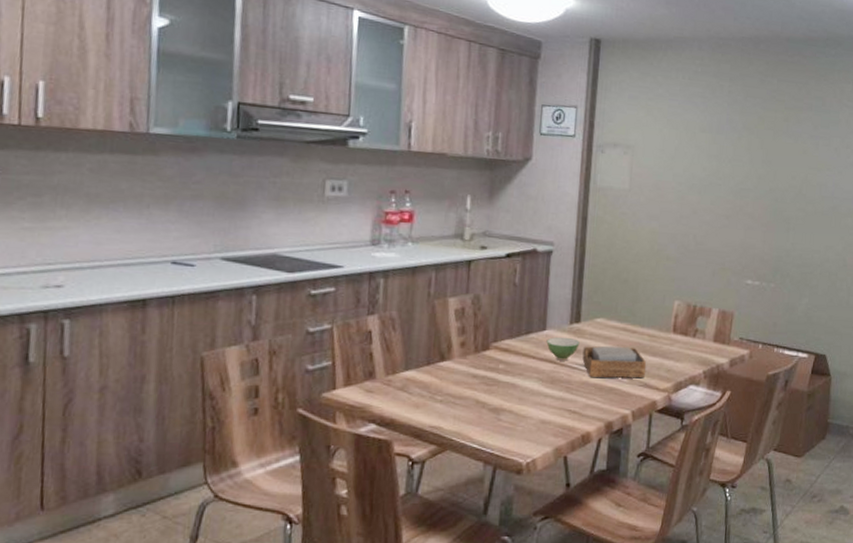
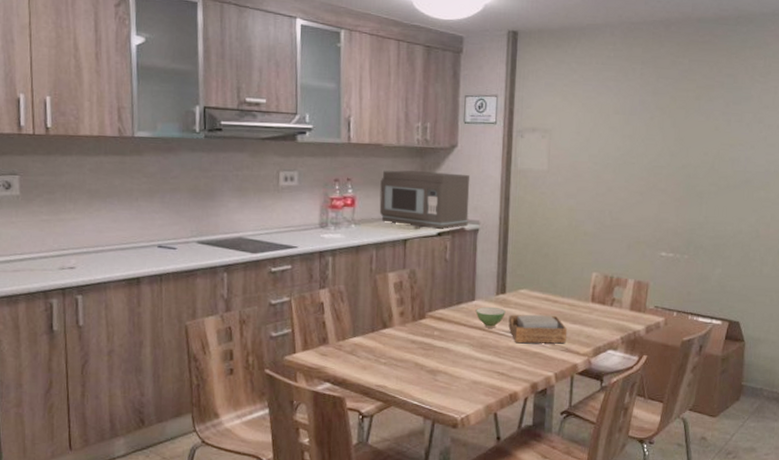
microwave: none [440,183,545,251] -> present [379,170,470,230]

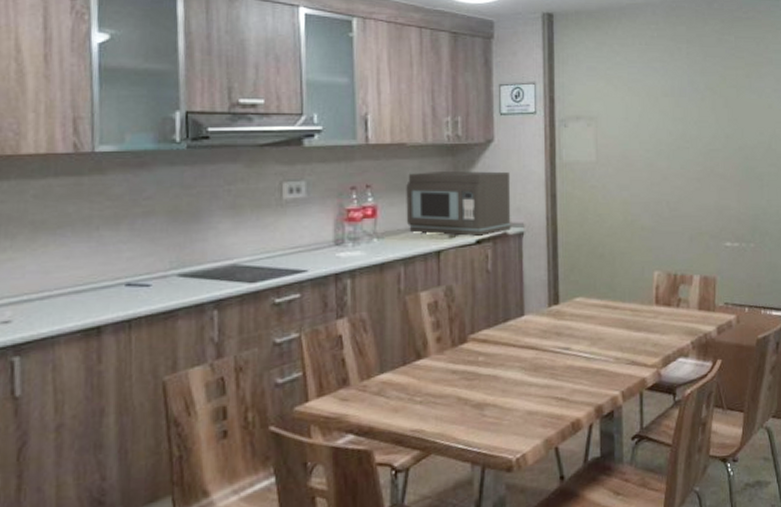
bowl: present [475,306,506,328] -> none [526,321,560,346]
napkin holder: present [508,314,568,344] -> none [564,324,632,361]

